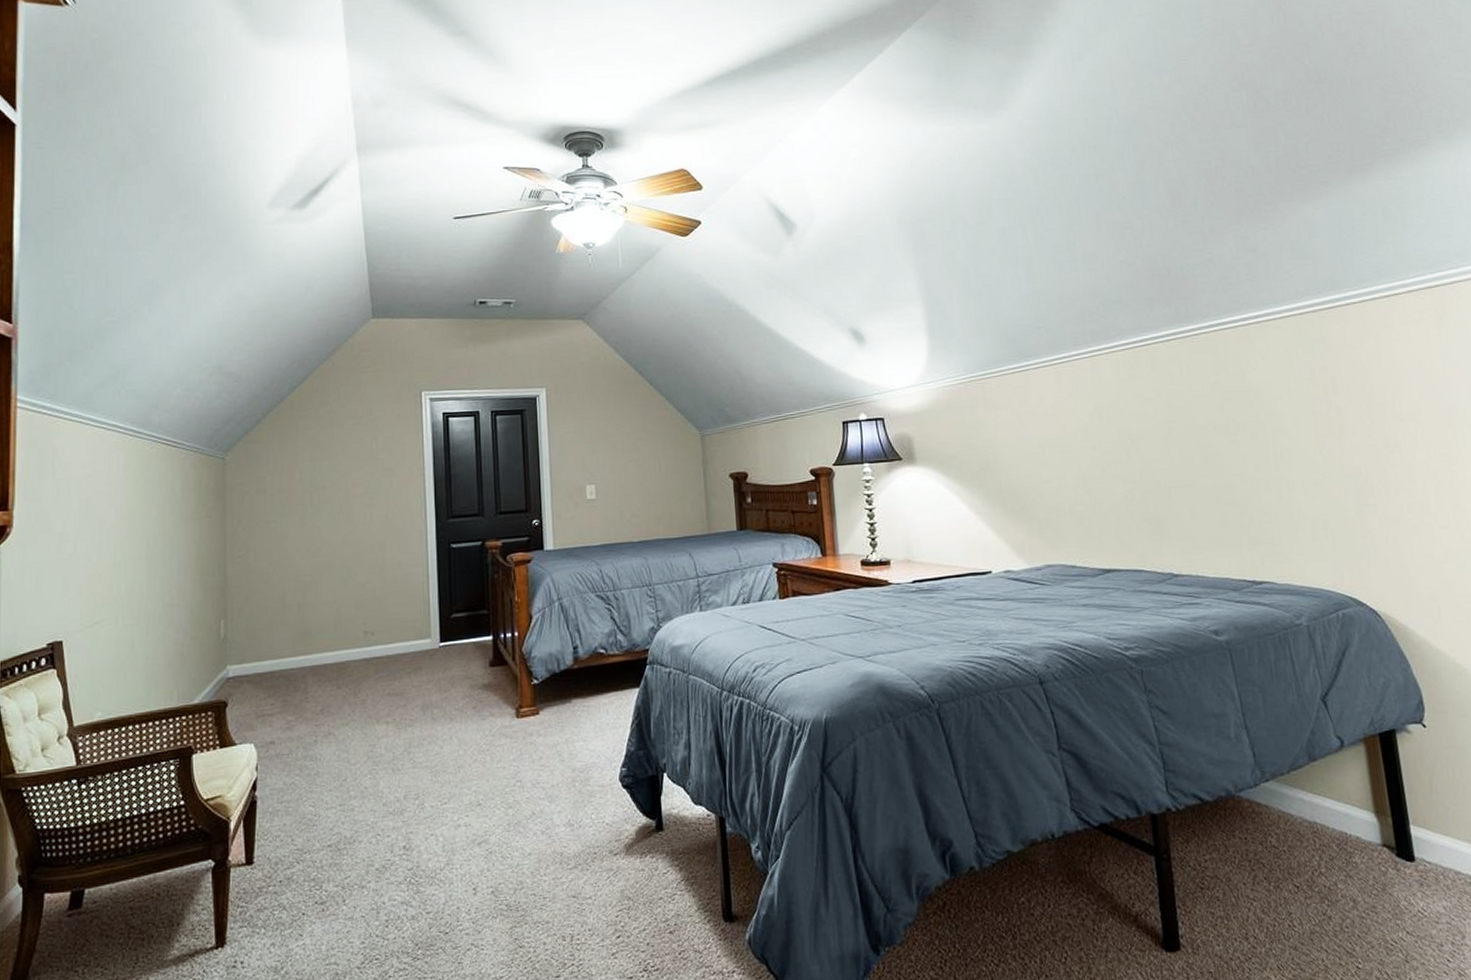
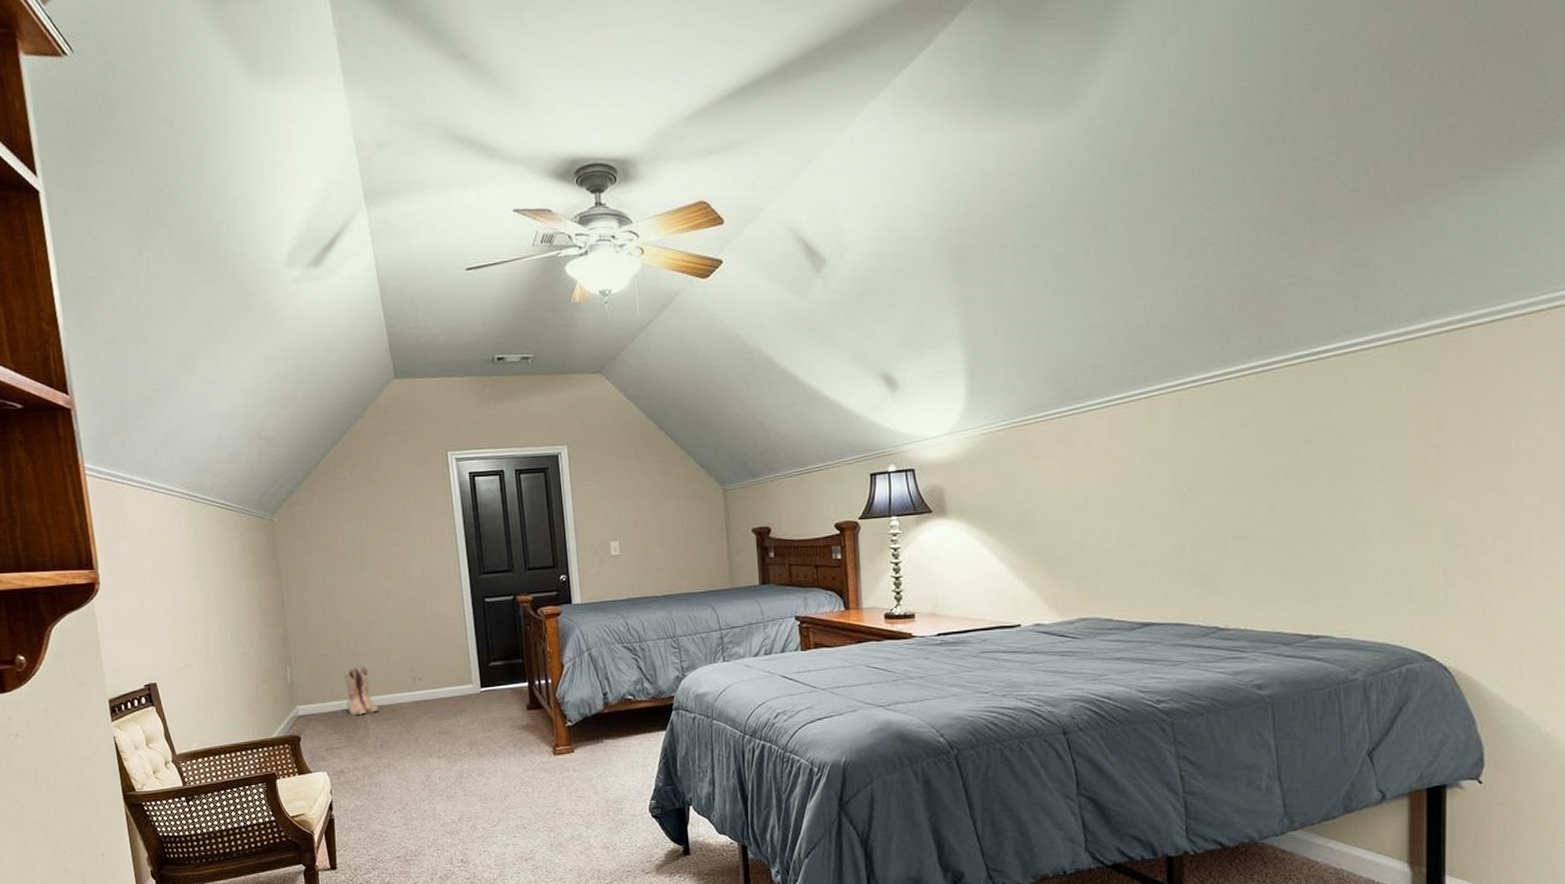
boots: none [284,617,323,677] -> present [342,664,380,716]

